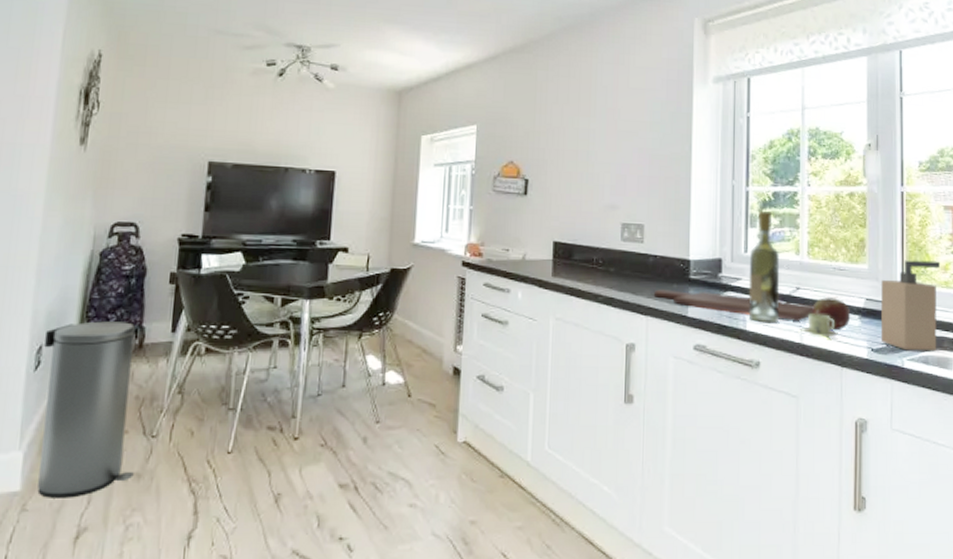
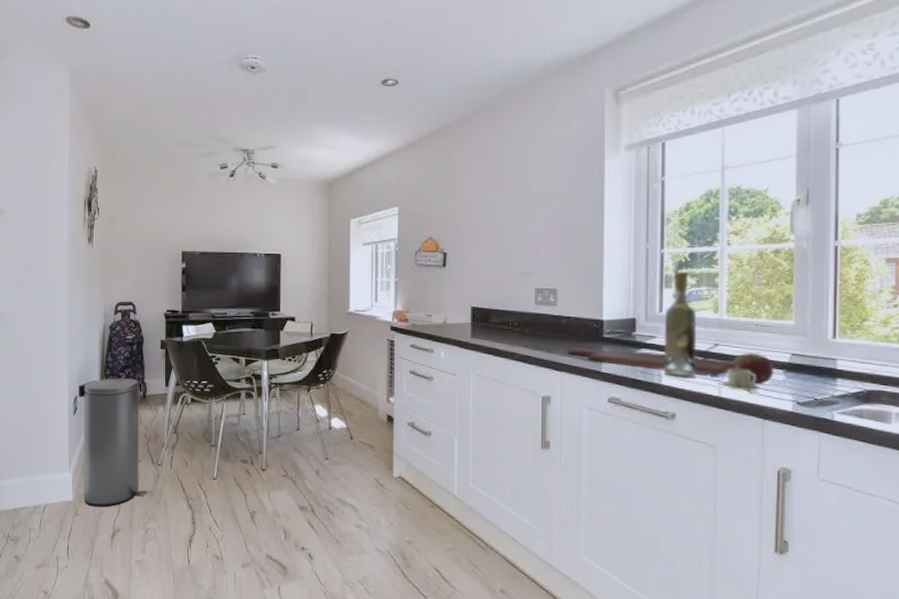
soap dispenser: present [880,260,941,350] -> none [807,314,880,404]

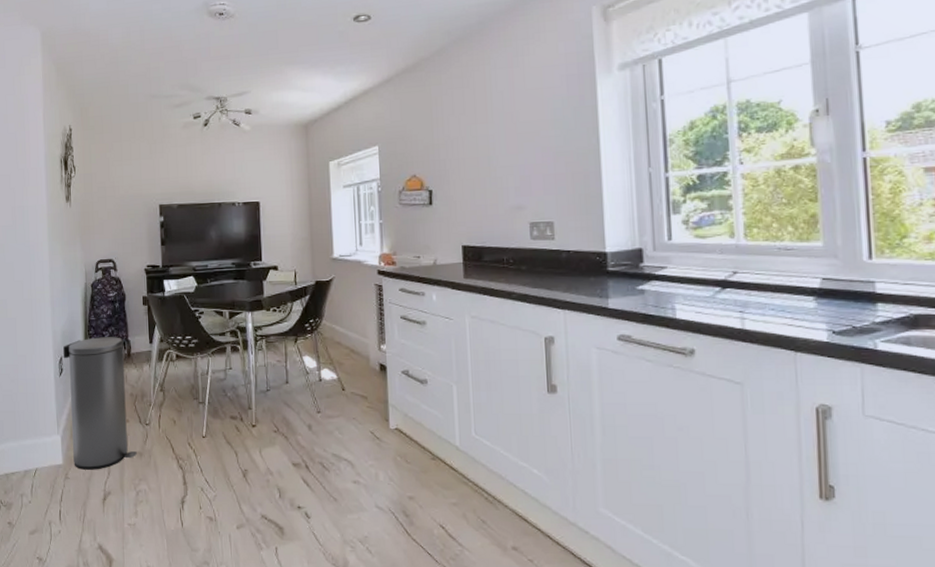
cutting board: present [567,347,733,376] -> none [569,283,756,307]
bottle: present [663,272,697,378] -> none [675,196,714,311]
cup and saucer: present [717,369,760,393] -> none [739,297,789,323]
fruit: present [730,353,775,385] -> none [753,280,804,314]

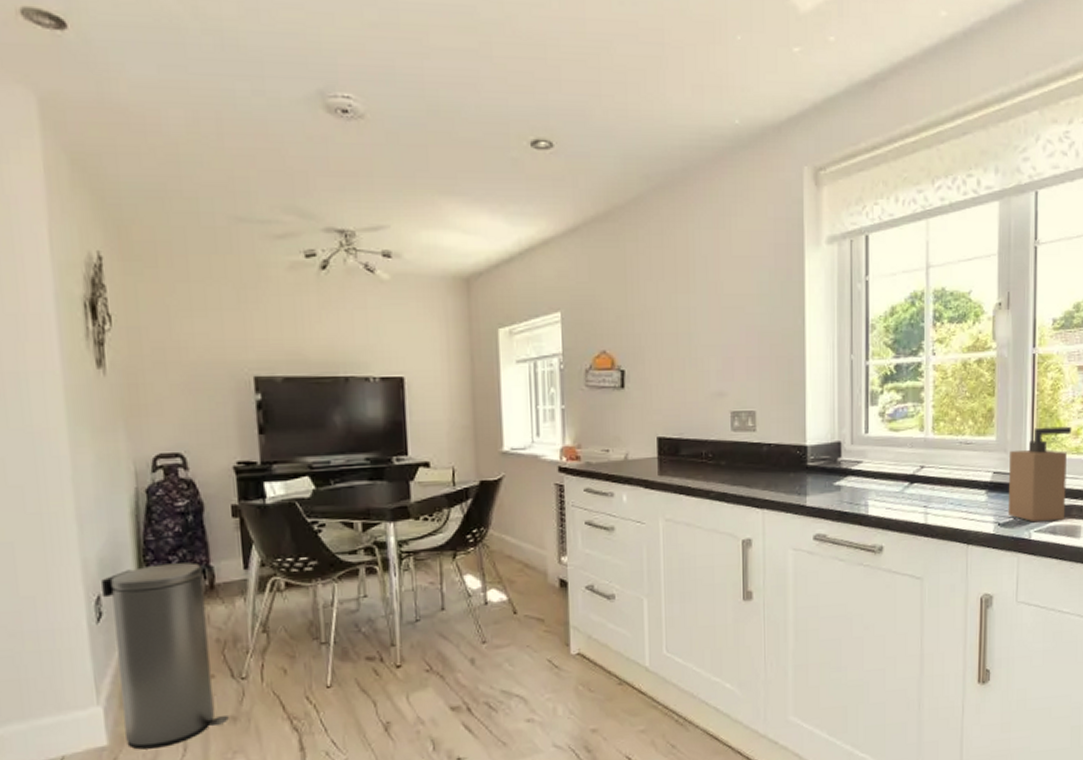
soap dispenser: none [841,230,923,330] -> present [1007,426,1072,521]

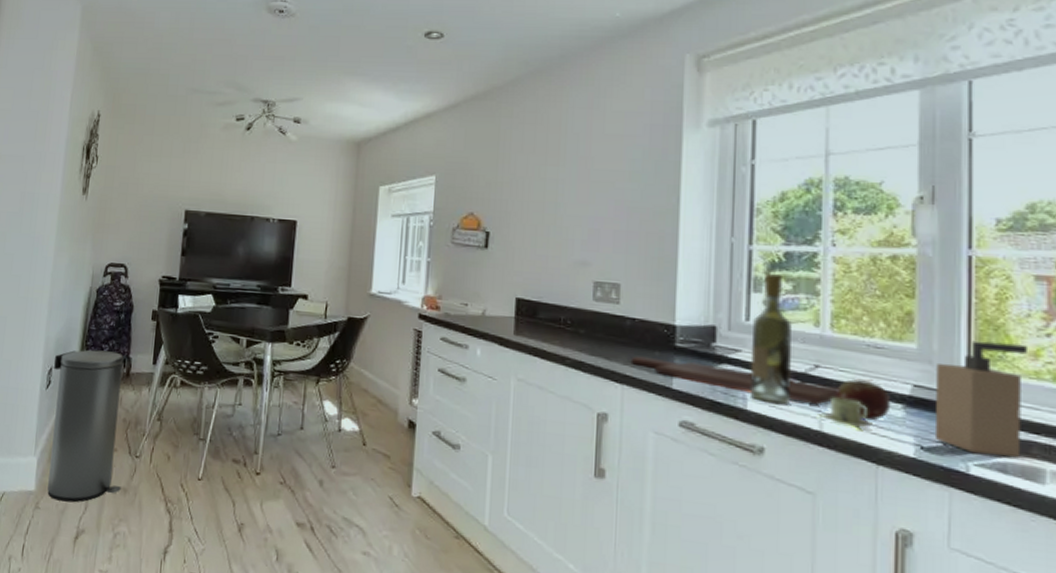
cutting board: none [769,478,939,502] -> present [630,356,838,405]
bottle: none [870,387,903,507] -> present [750,274,793,404]
cup and saucer: none [924,492,964,518] -> present [818,397,873,429]
fruit: none [936,474,978,508] -> present [835,379,891,421]

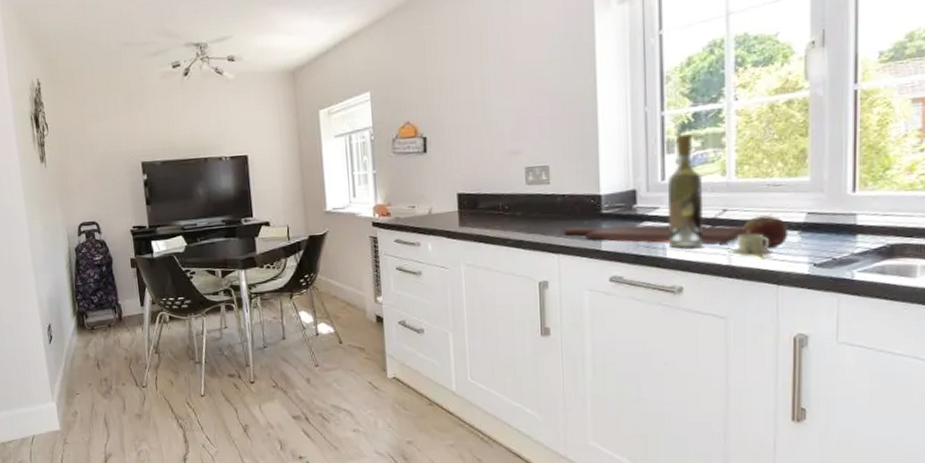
pedal bin: present [47,350,123,502] -> none [51,301,136,434]
soap dispenser: present [934,340,1029,457] -> none [825,162,905,261]

